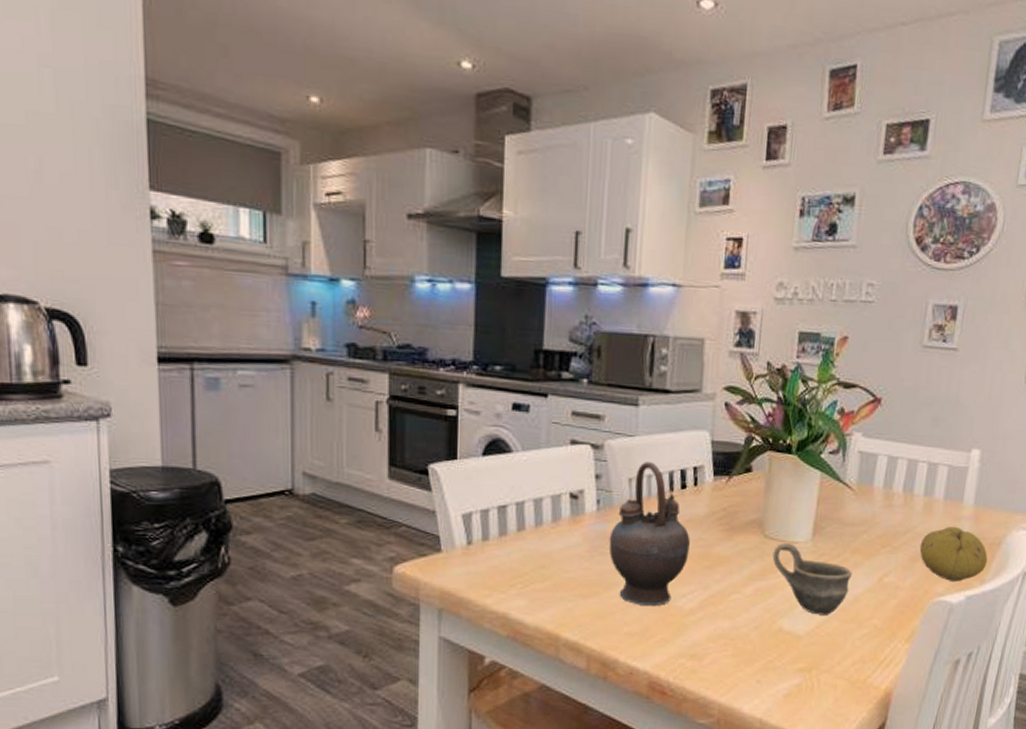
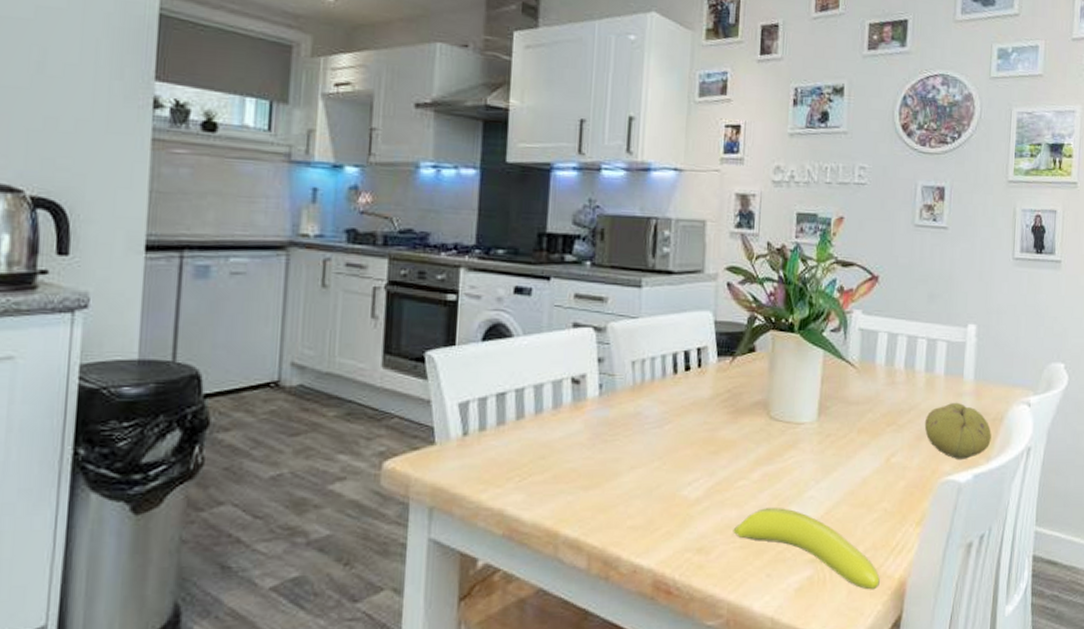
teapot: present [609,462,690,607] -> none [611,344,695,497]
banana: none [725,621,867,699] -> present [733,508,880,590]
cup: present [772,543,852,615] -> none [778,425,859,500]

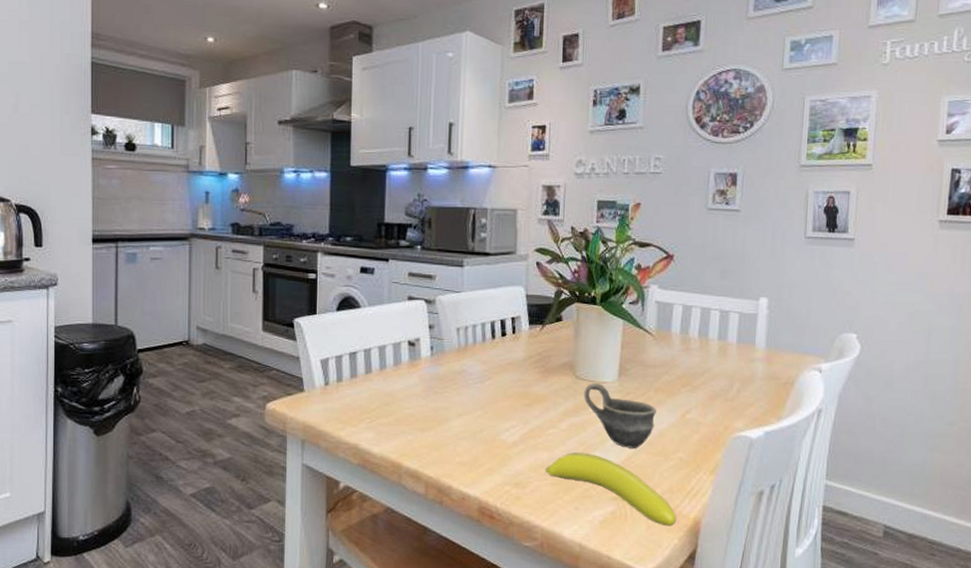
cup: none [778,425,859,500] -> present [584,383,656,448]
fruit: present [924,402,991,461] -> none [717,367,783,419]

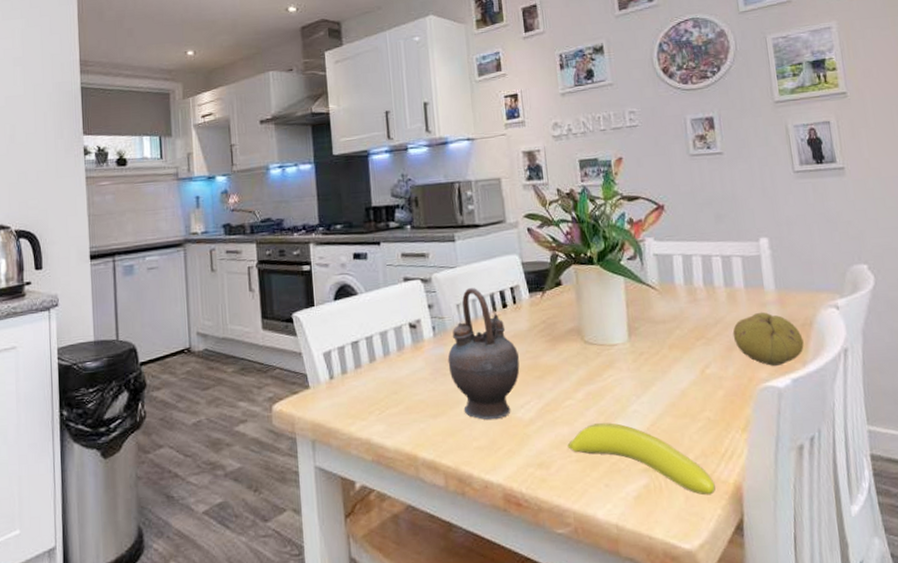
teapot: none [441,314,511,440] -> present [447,288,520,420]
cup: present [584,383,656,448] -> none [595,346,675,413]
fruit: none [717,367,783,419] -> present [732,311,804,367]

